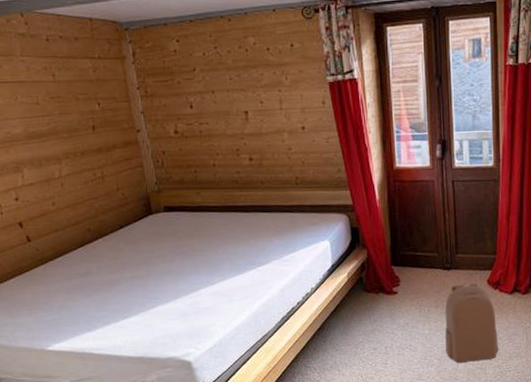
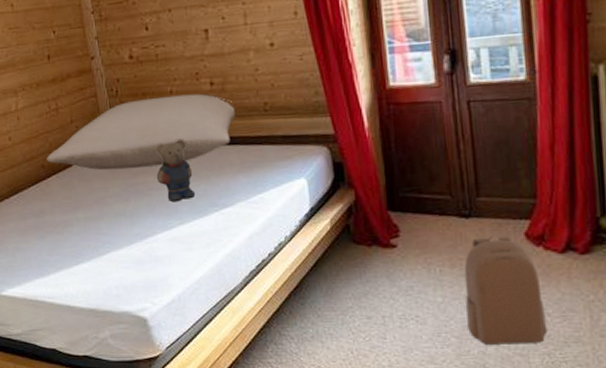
pillow: none [93,167,273,234] -> present [47,93,237,170]
teddy bear: none [199,206,236,262] -> present [155,138,196,203]

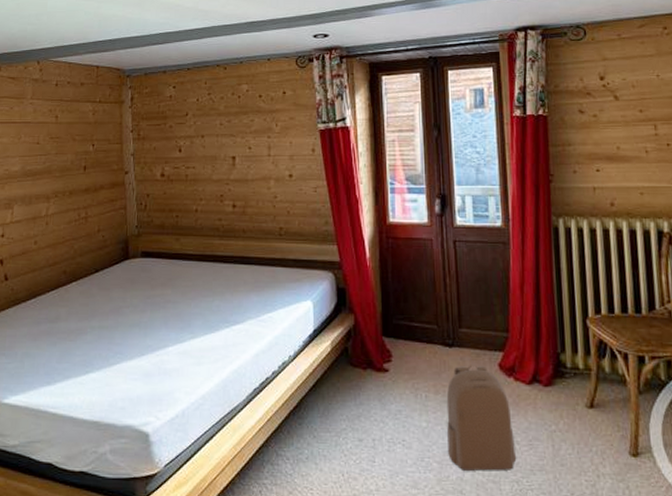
pillow: present [47,93,237,170] -> none [69,214,255,281]
teddy bear: present [155,138,196,203] -> none [174,255,210,316]

